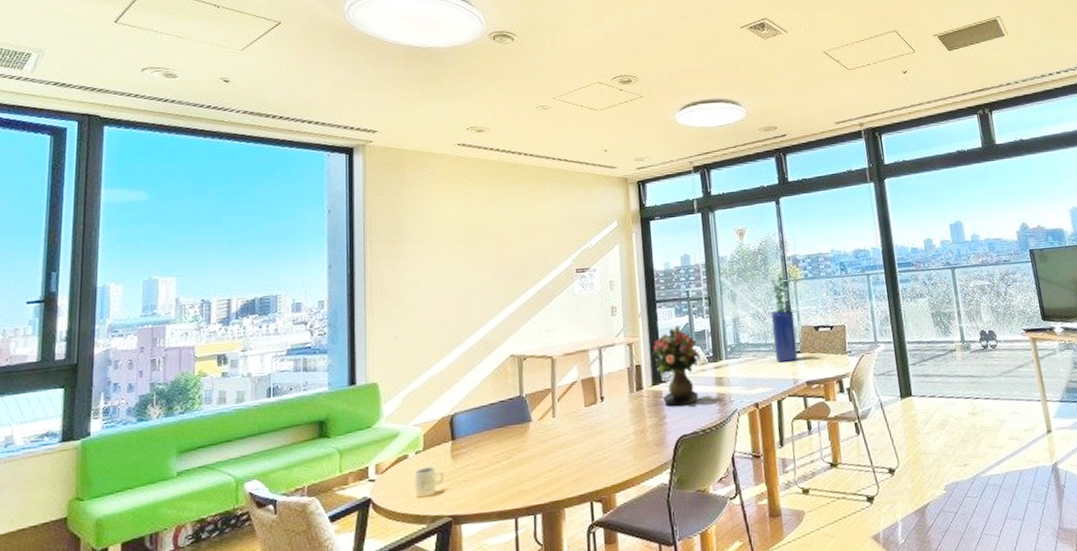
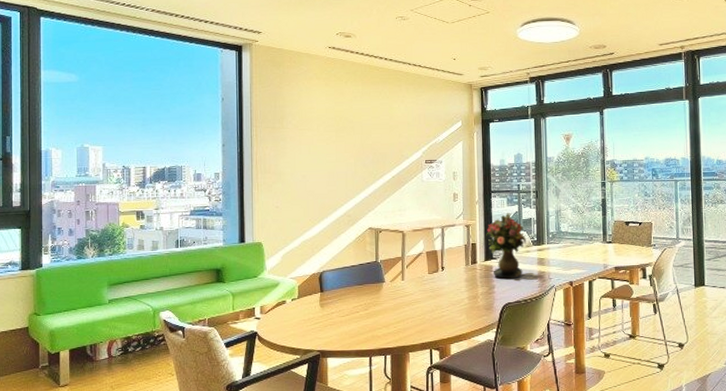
mug: present [414,466,444,498] -> none [291,311,314,335]
vase: present [771,269,798,363] -> none [589,172,609,250]

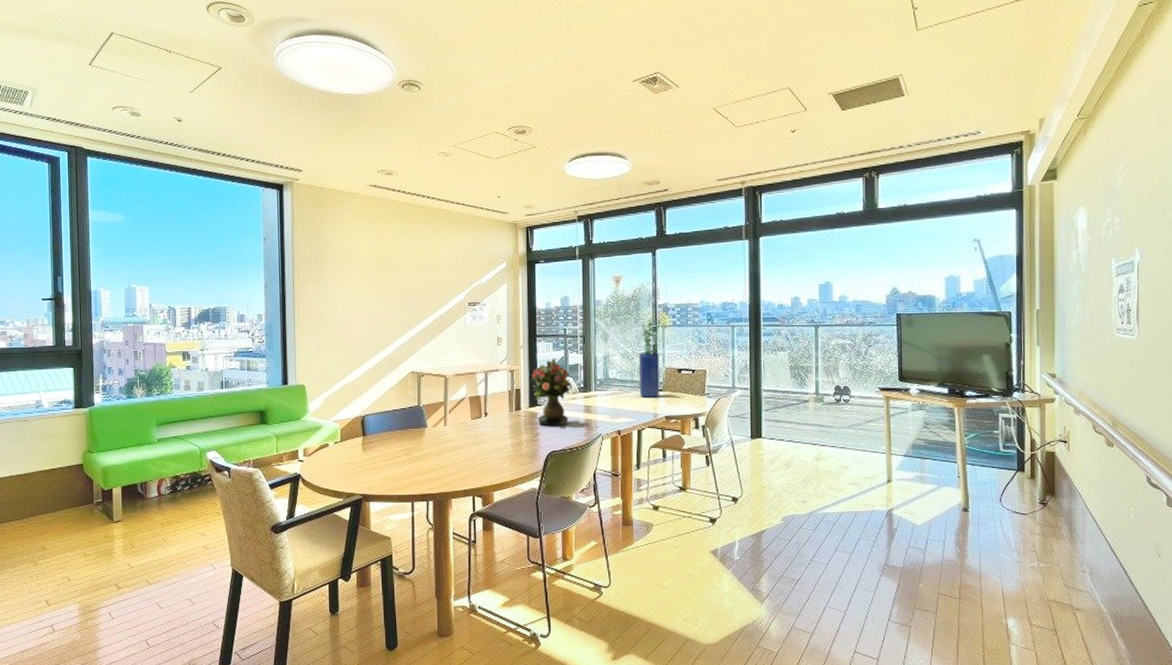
vase: none [589,172,609,250] -> present [638,316,660,398]

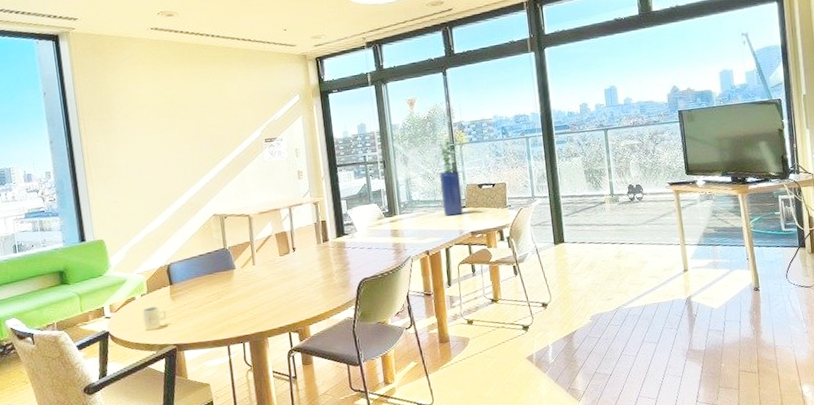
mug: none [333,455,356,478] -> present [142,306,167,331]
bouquet: present [531,358,573,427] -> none [335,186,378,255]

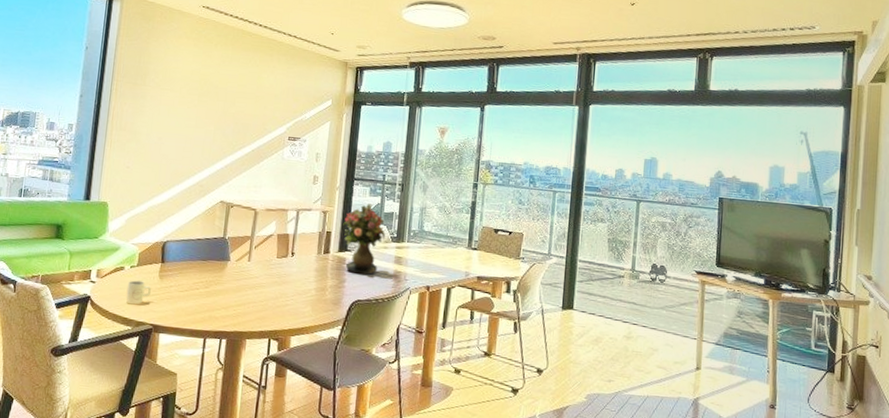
bouquet: none [335,186,378,255] -> present [343,203,386,275]
vase: present [439,134,463,216] -> none [453,173,482,256]

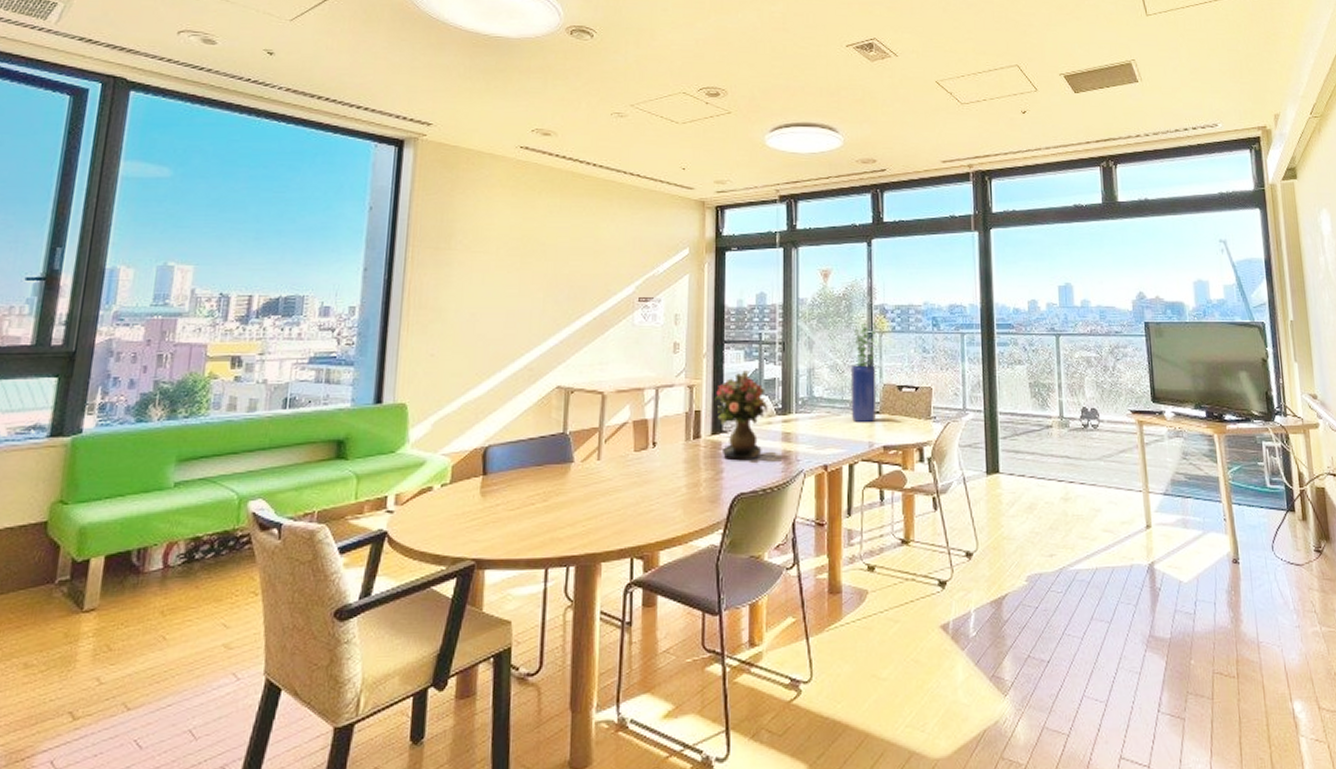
mug: present [126,280,151,305] -> none [436,502,470,536]
vase: none [453,173,482,256] -> present [850,319,877,422]

